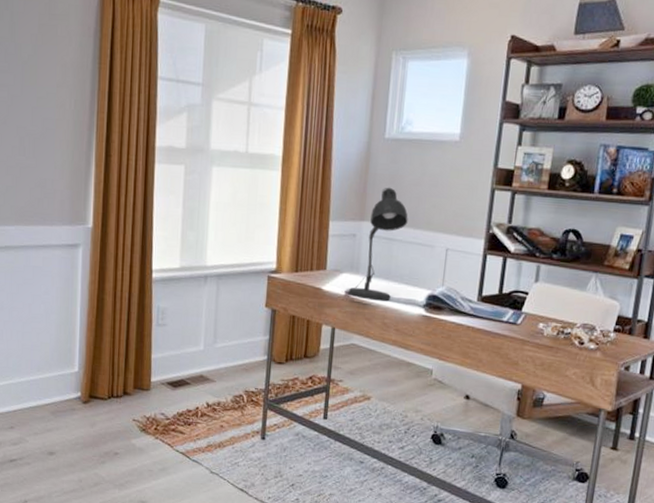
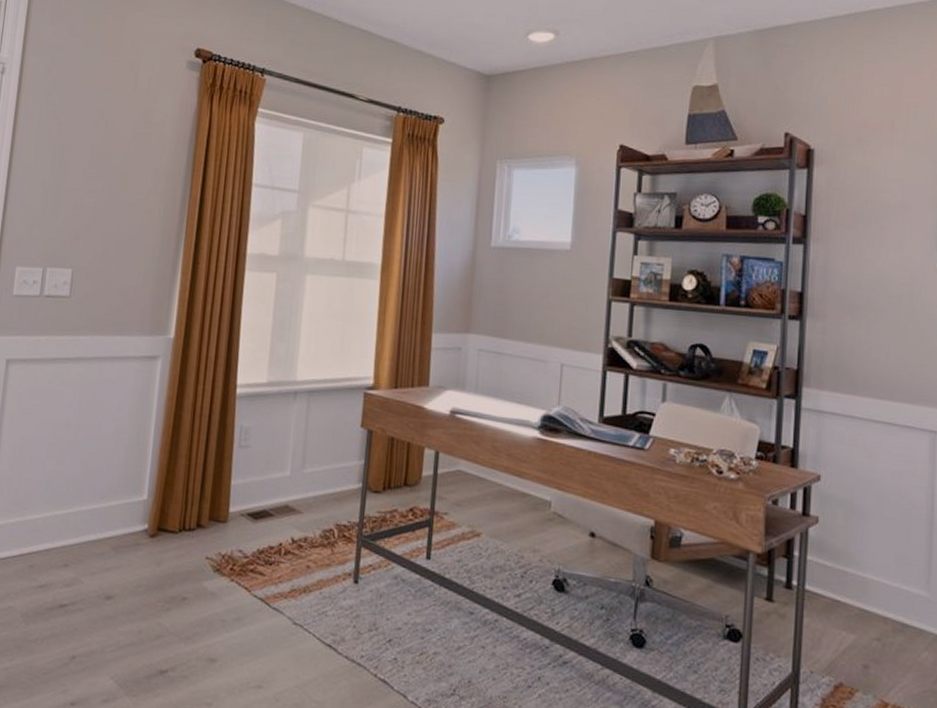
desk lamp: present [344,187,408,302] -> none [449,297,518,422]

